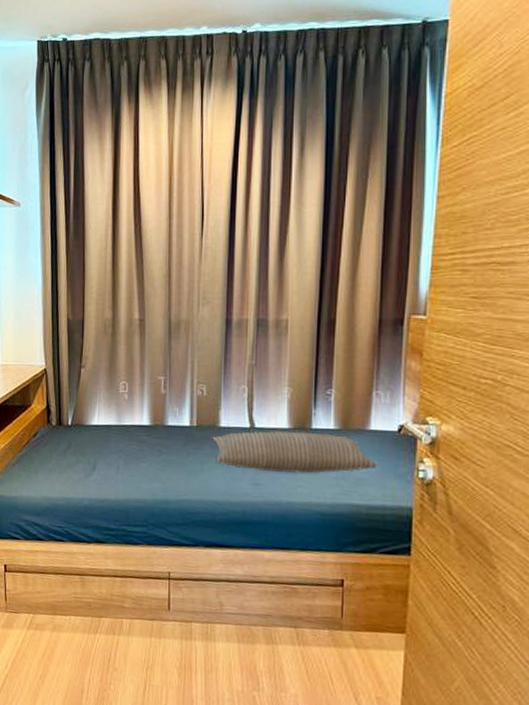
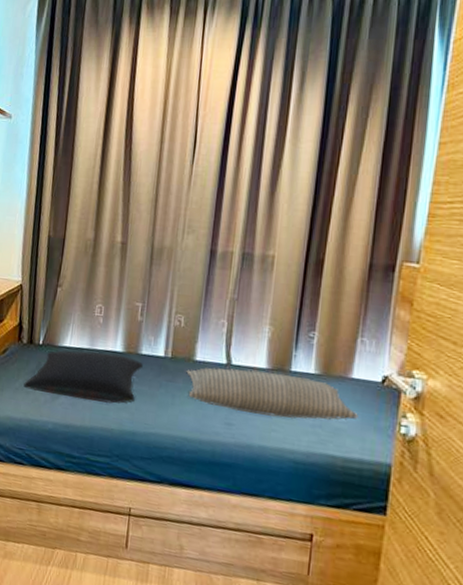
pillow: none [57,427,171,476] -> present [23,350,144,404]

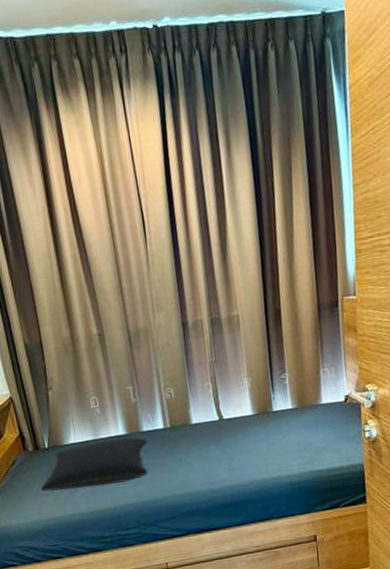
pillow: present [186,367,358,420] -> none [186,413,332,458]

